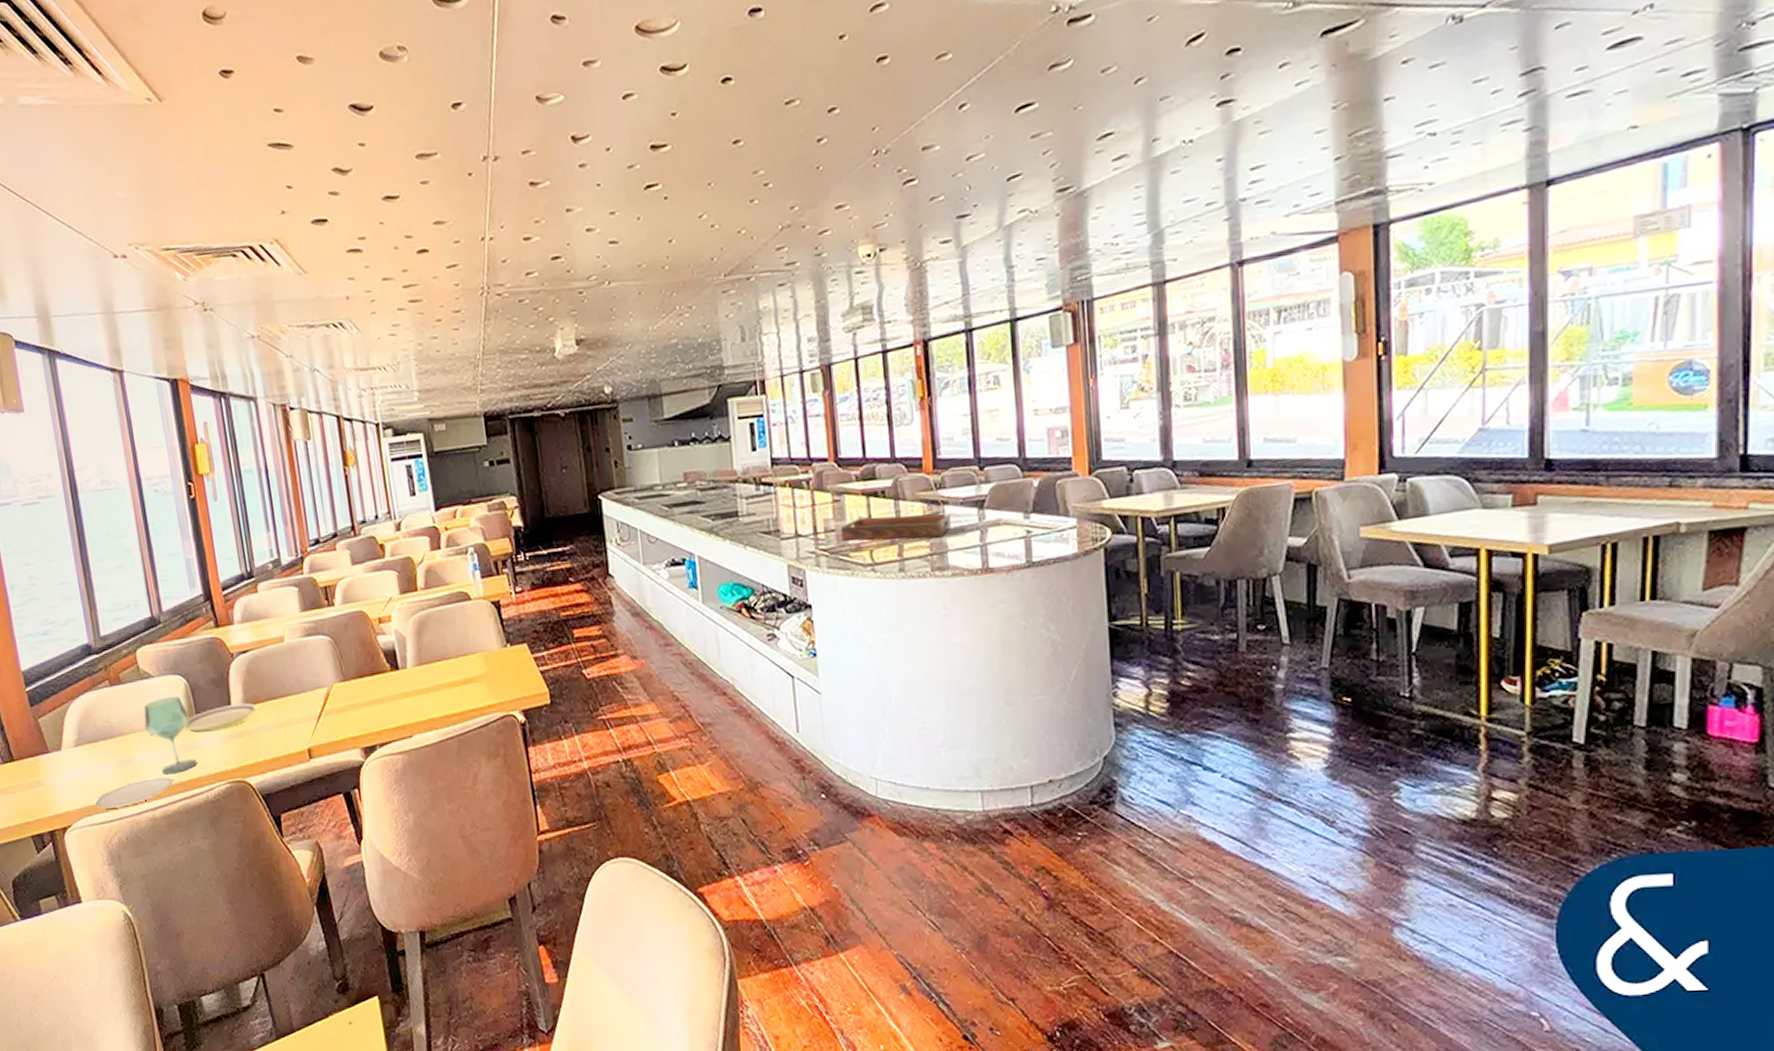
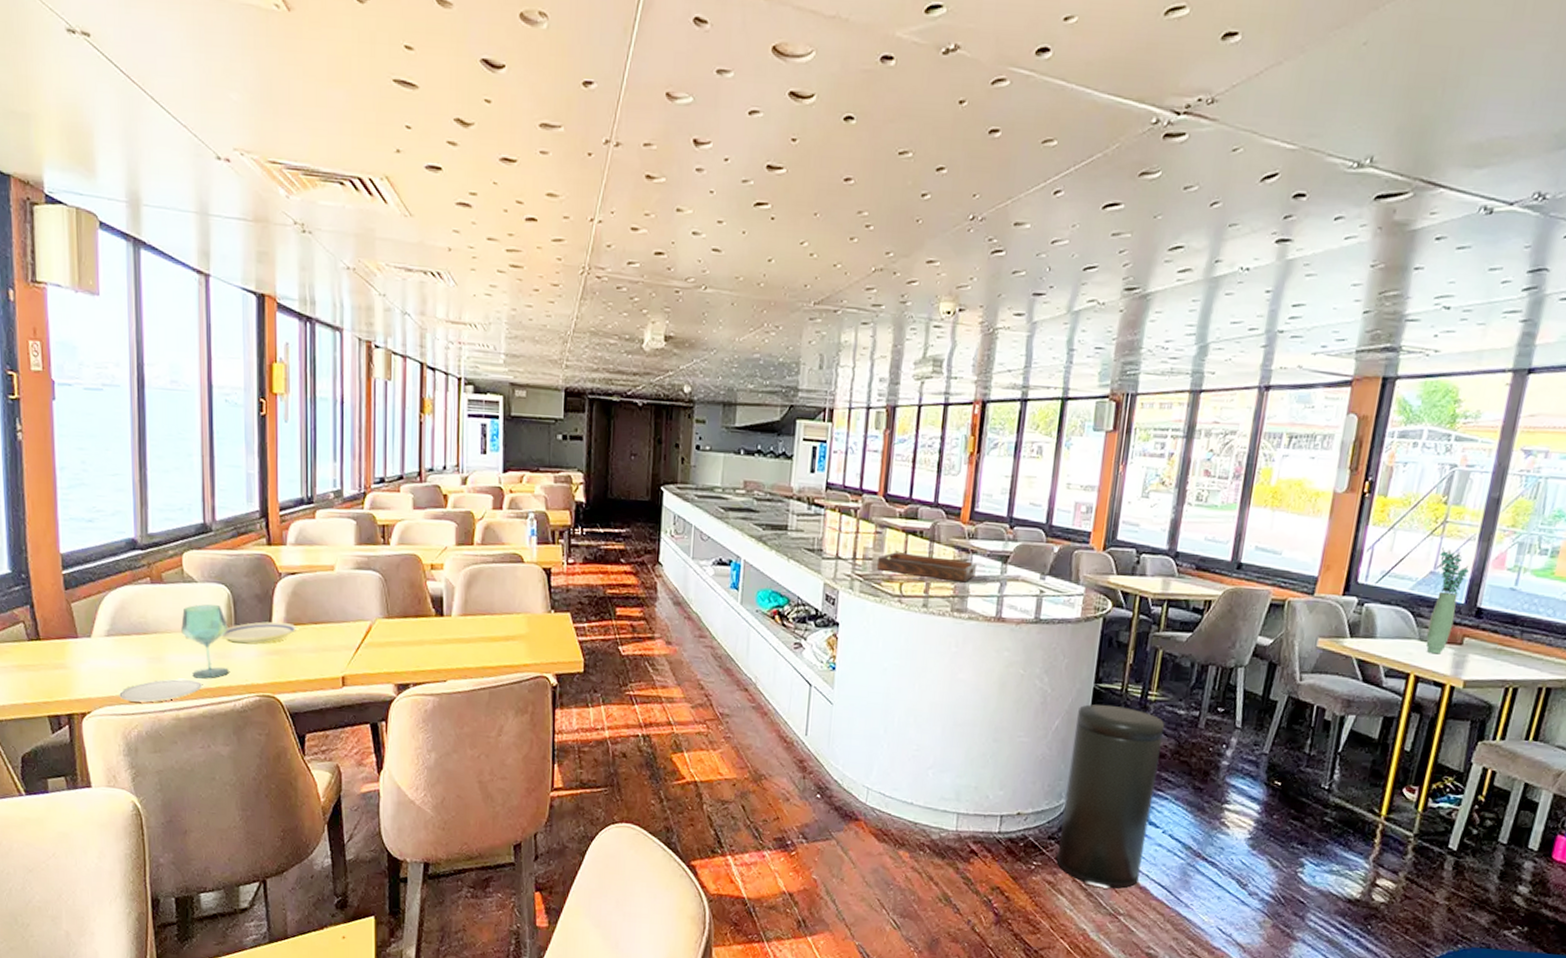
pedal bin: none [1095,642,1204,852] -> present [1056,704,1165,890]
vase: none [1485,398,1525,522] -> present [1425,546,1469,655]

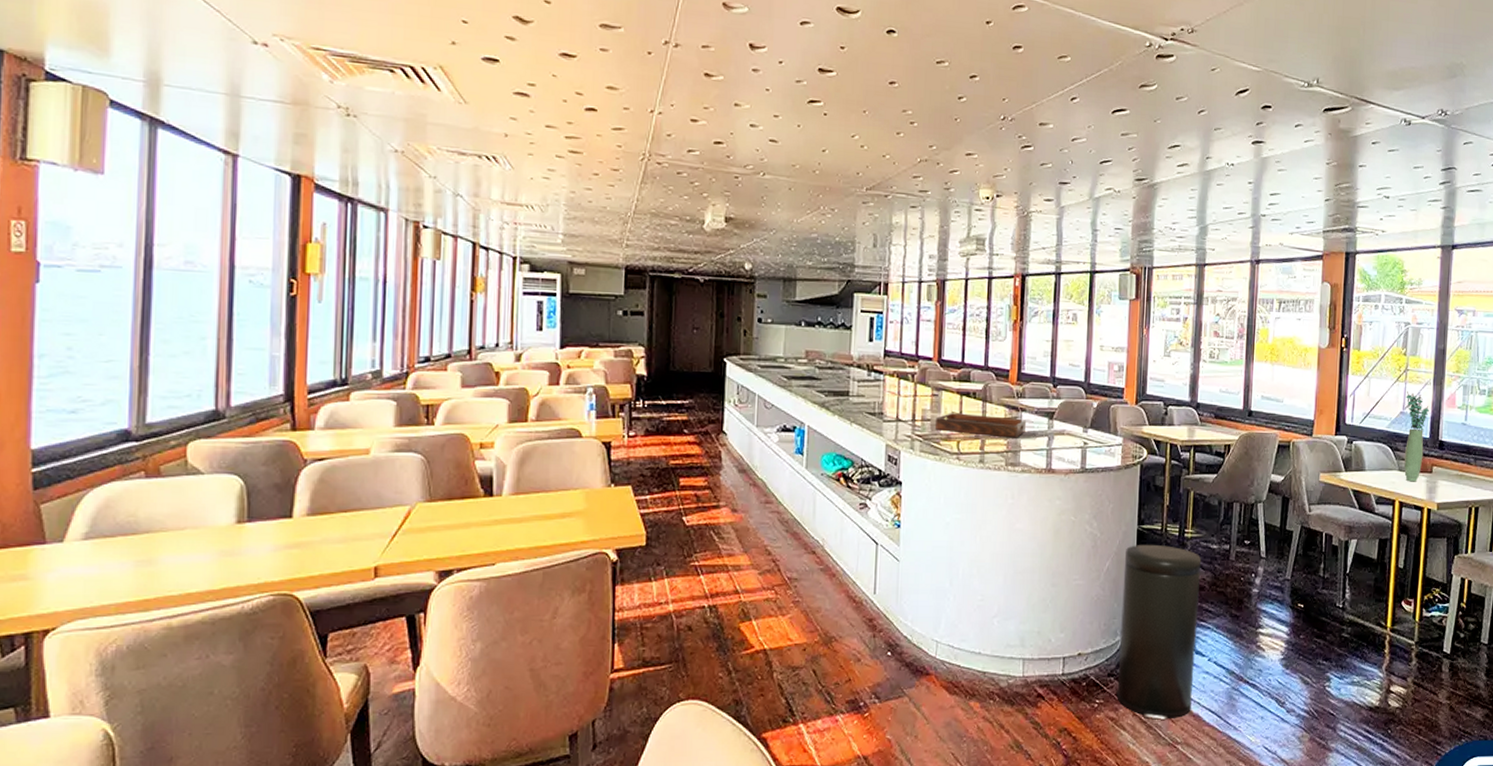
plate: present [119,679,202,703] -> none [95,583,203,612]
wine glass: present [181,604,229,679] -> none [180,498,239,580]
plate: present [221,621,297,644] -> none [230,512,323,538]

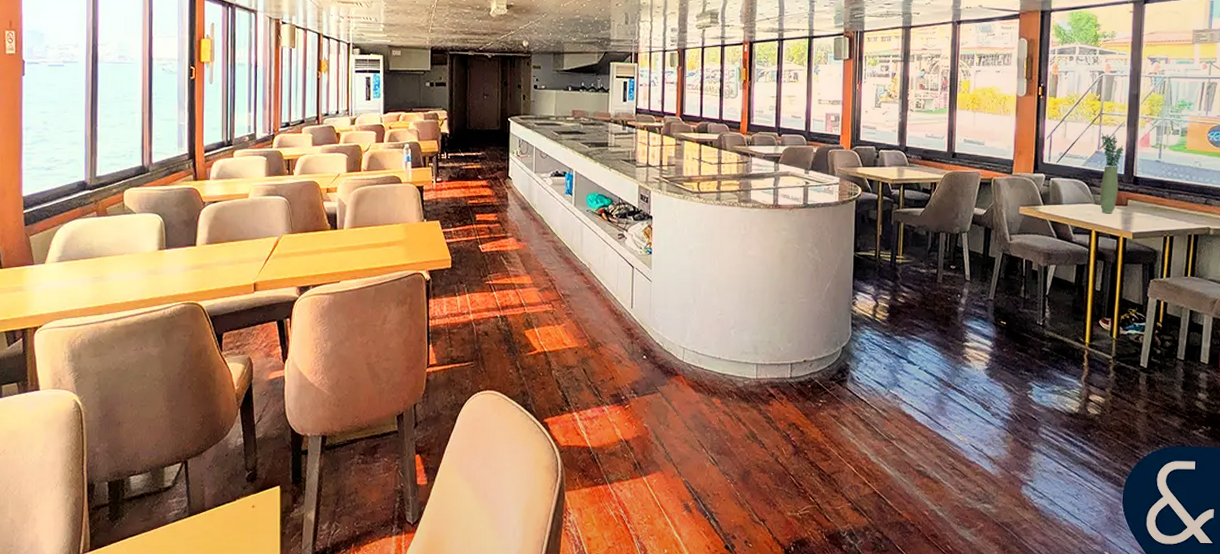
serving tray: present [934,413,1027,438] -> none [678,159,756,179]
pedal bin: present [1117,544,1202,721] -> none [838,268,912,420]

